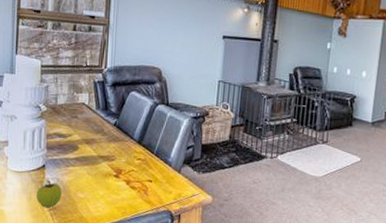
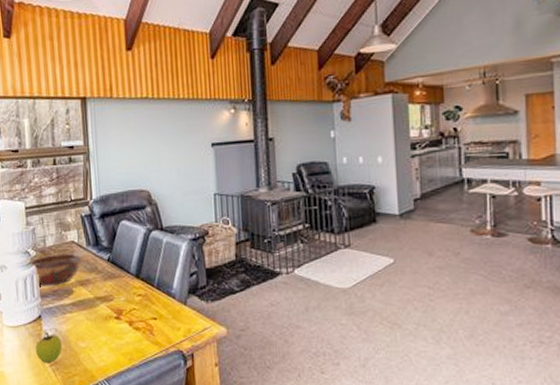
decorative bowl: none [40,112,89,141] -> present [30,253,81,286]

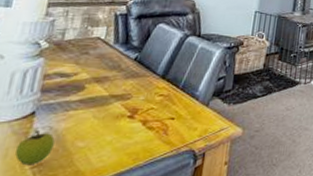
decorative bowl: present [30,253,81,286] -> none [38,48,103,81]

